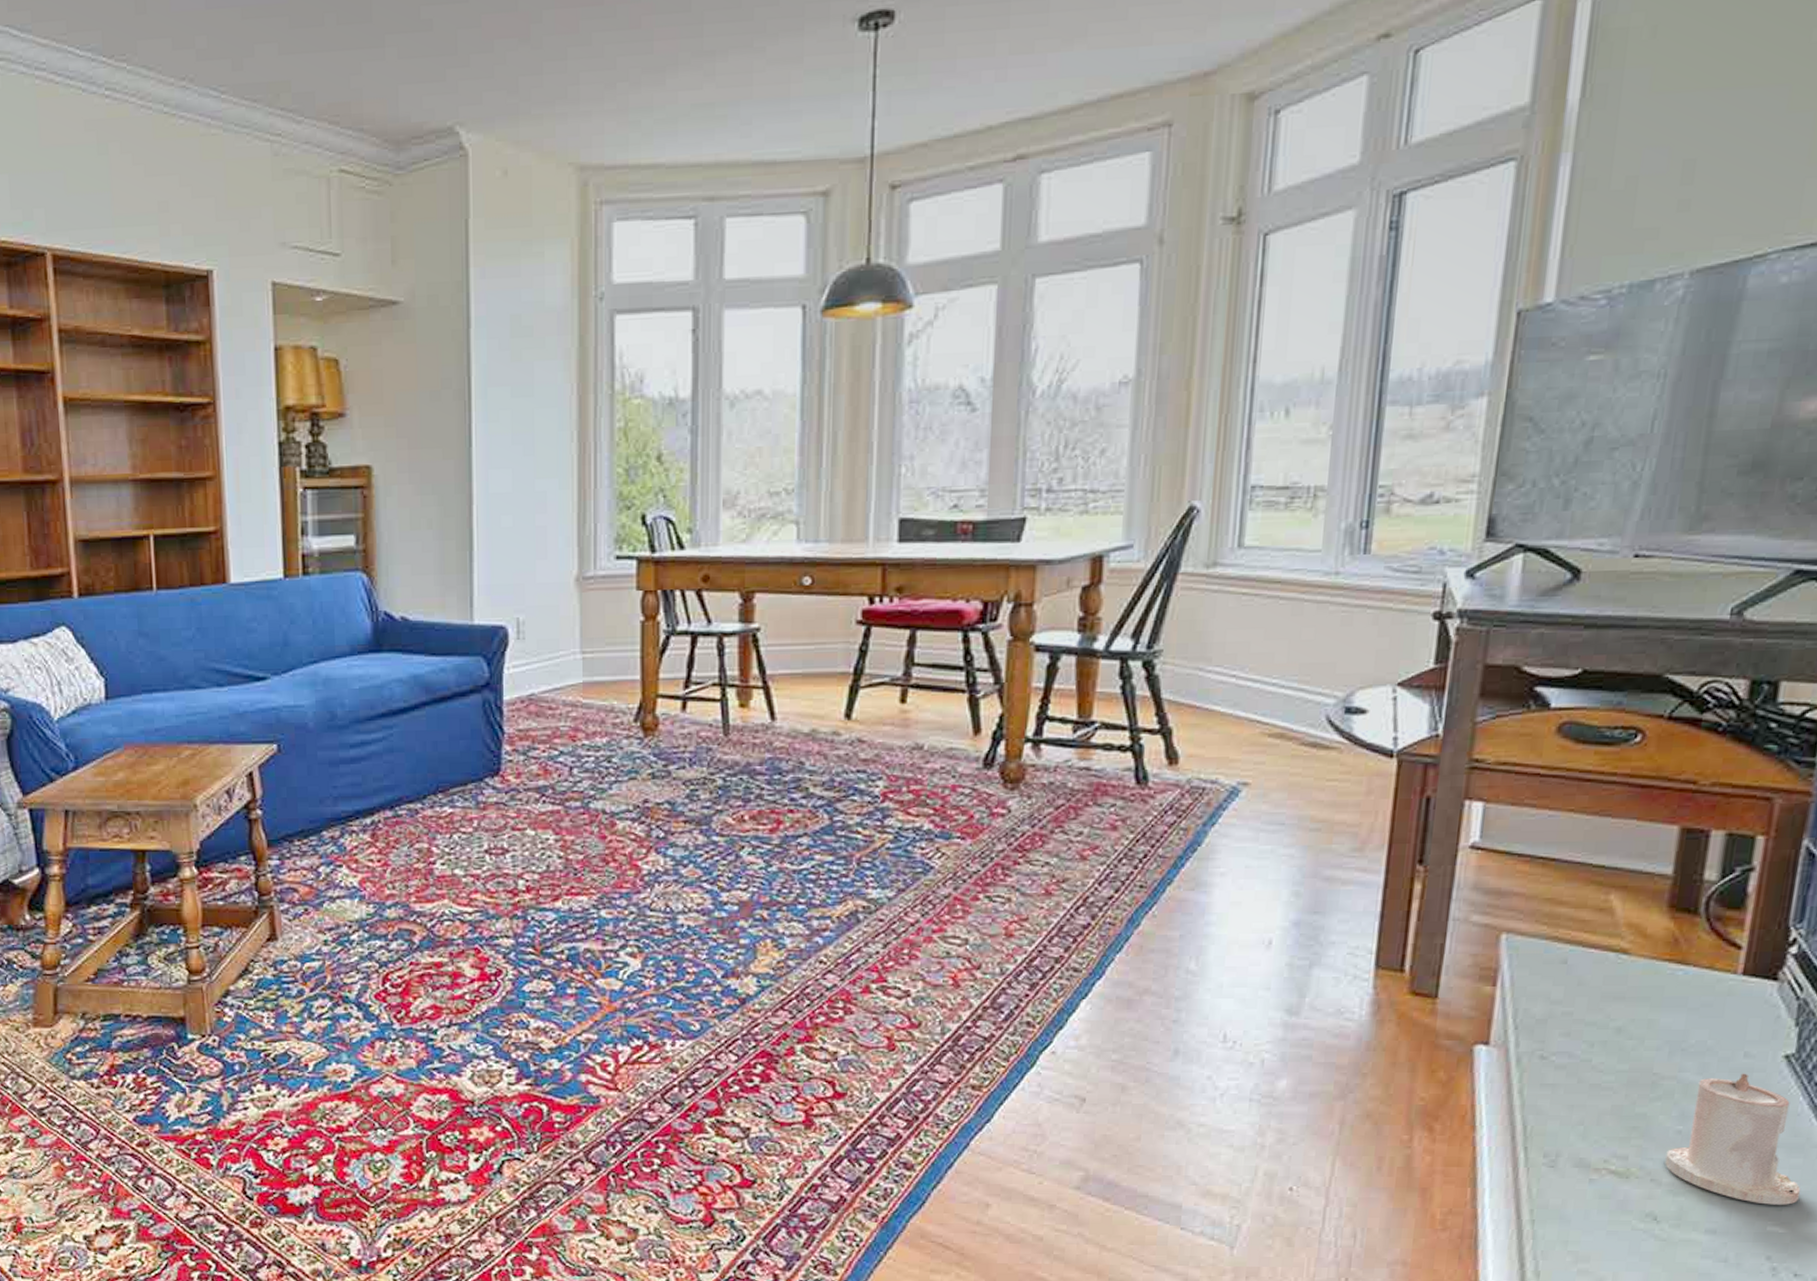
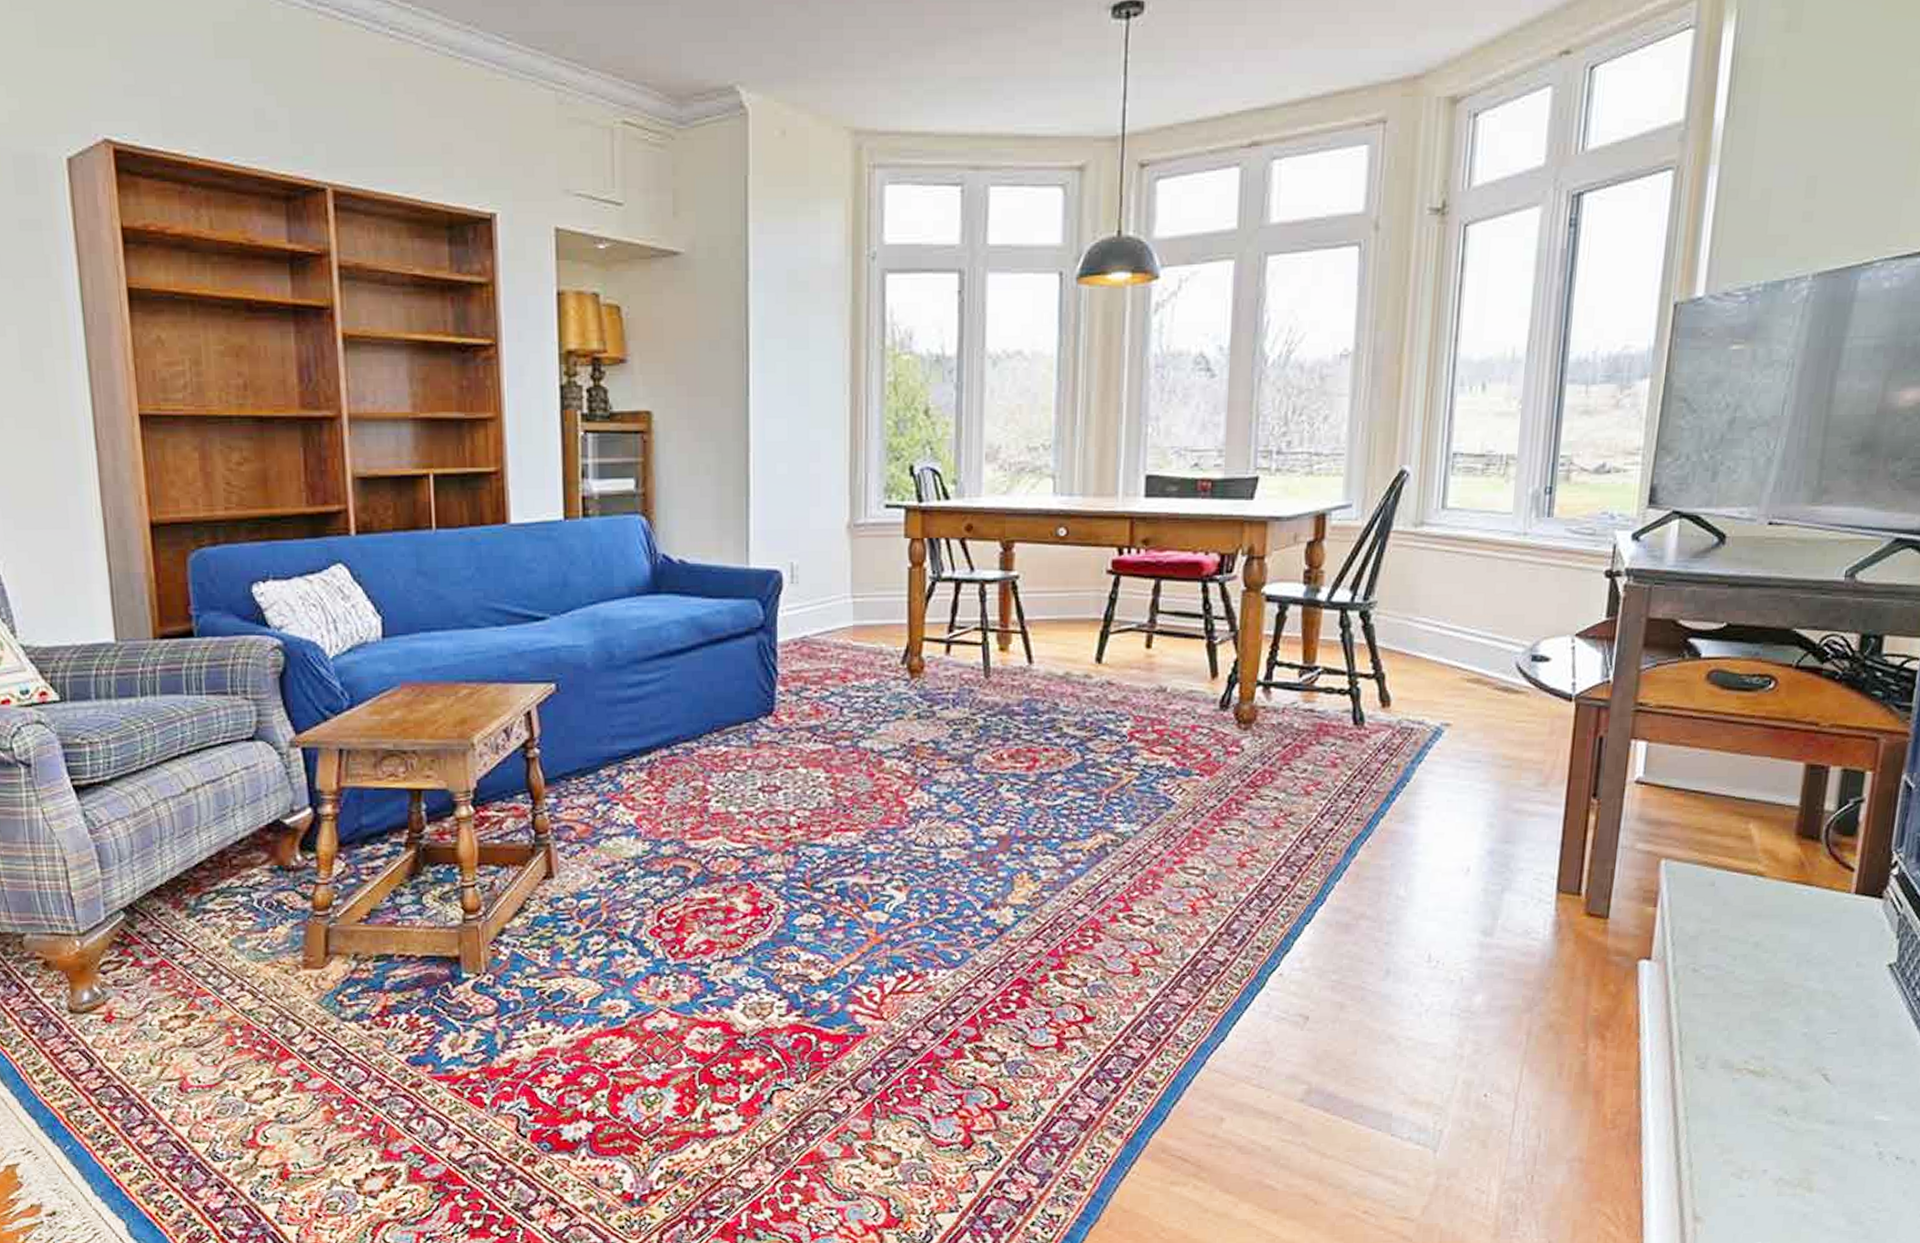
candle: present [1665,1073,1801,1205] -> none [1793,980,1901,1097]

